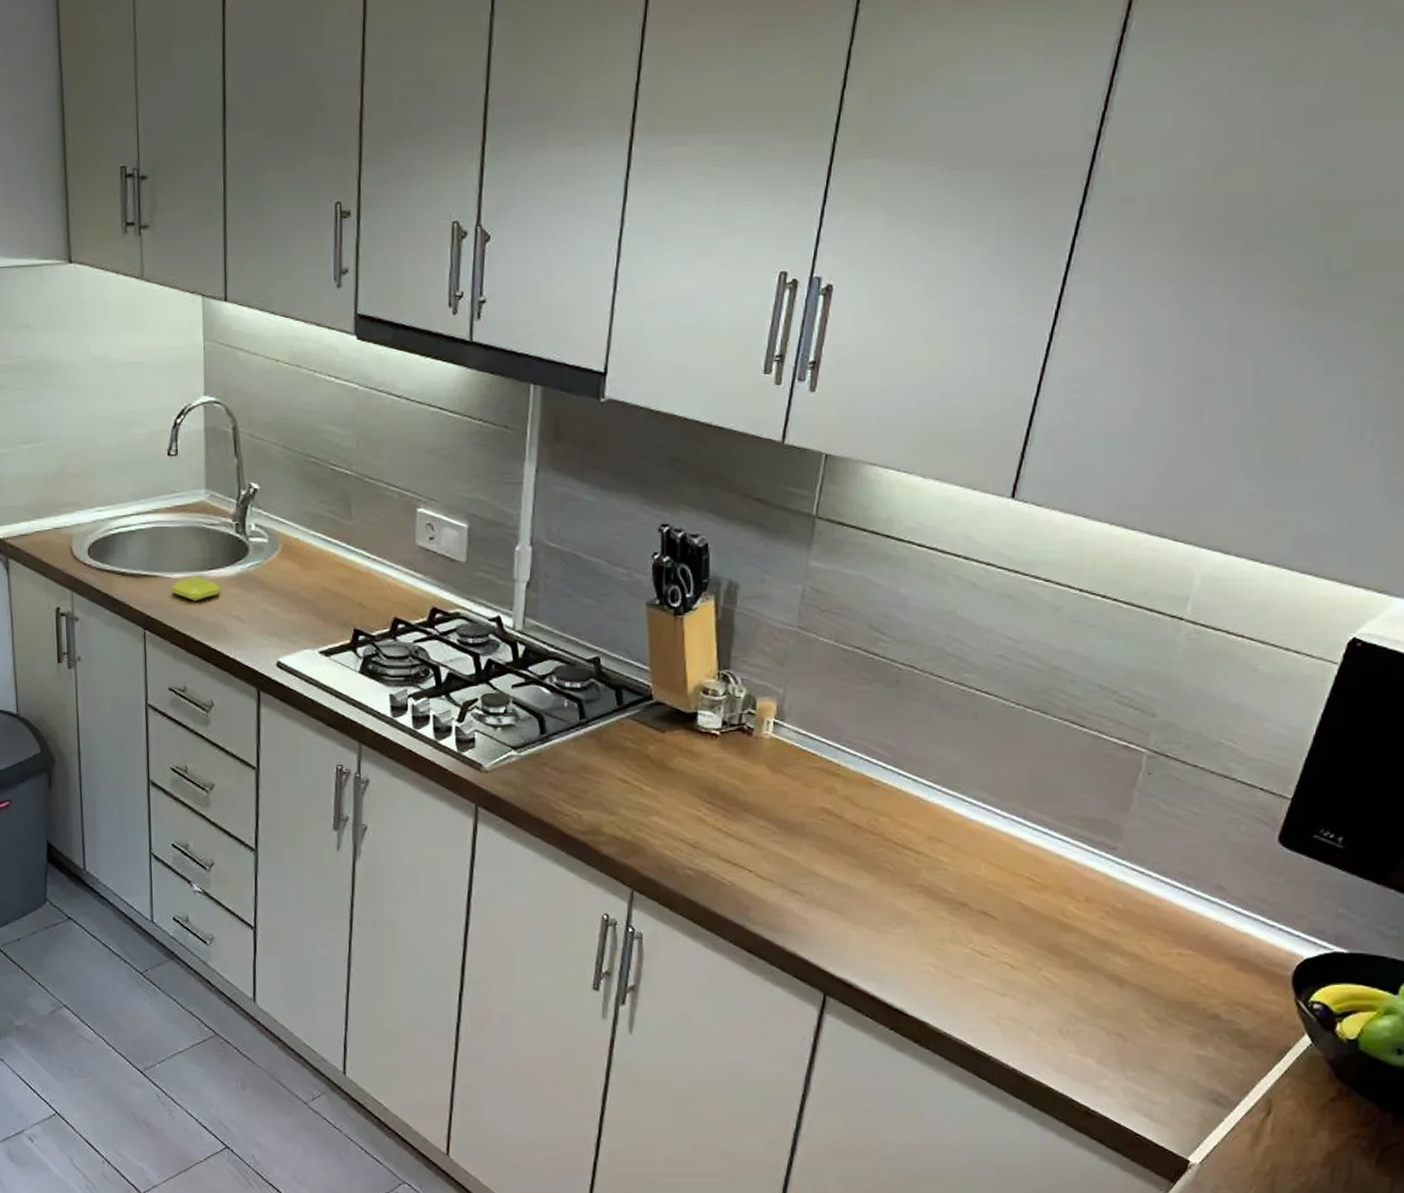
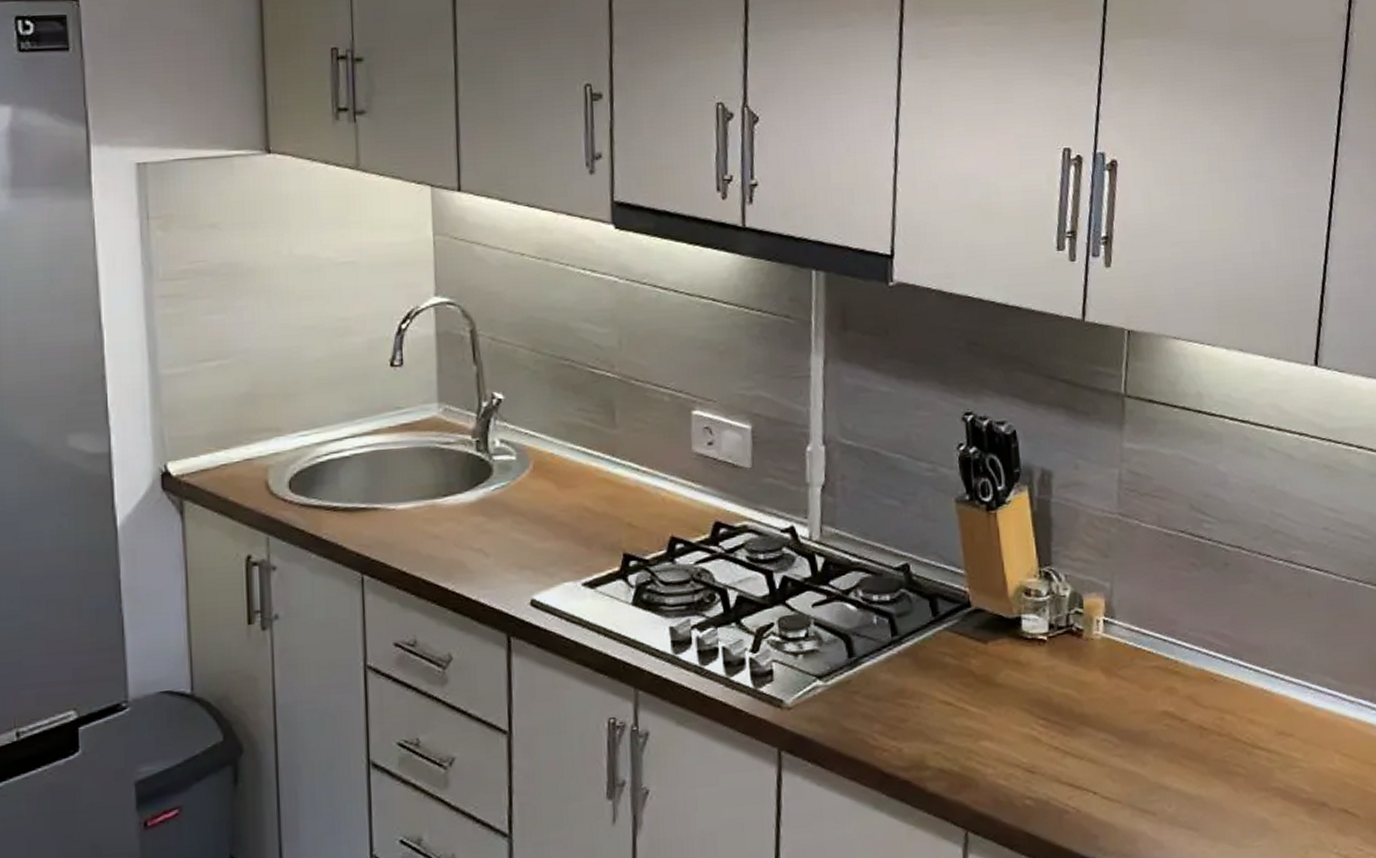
soap bar: present [171,576,220,602] -> none [396,505,458,536]

